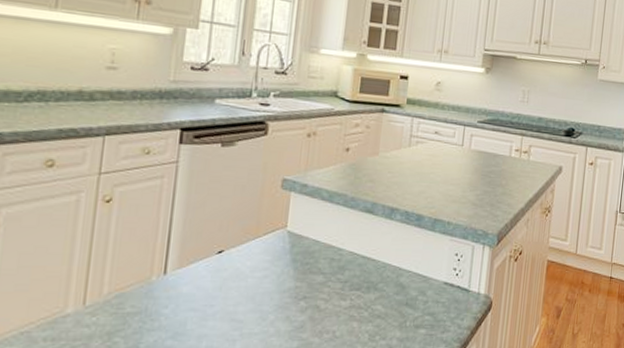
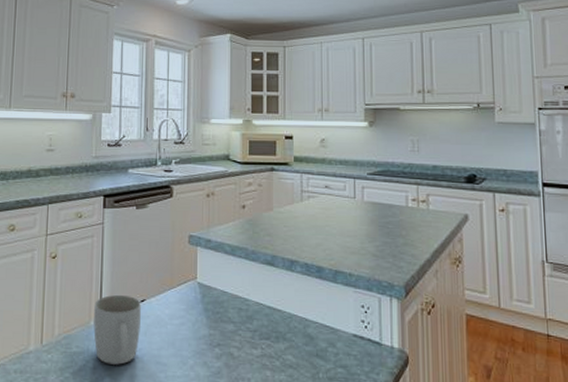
mug: none [155,245,218,325] -> present [93,294,141,365]

